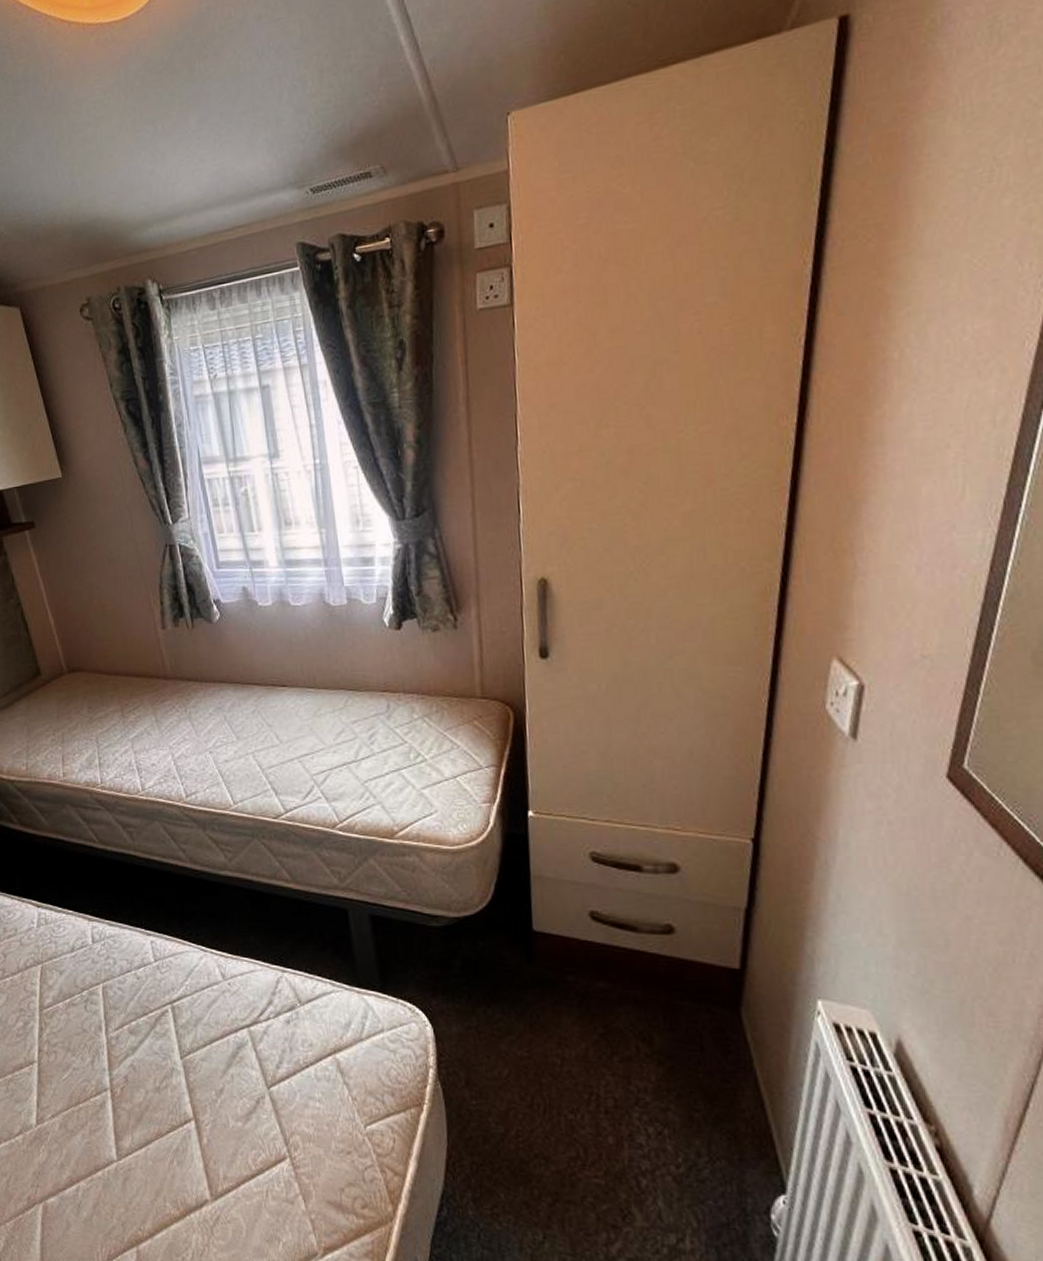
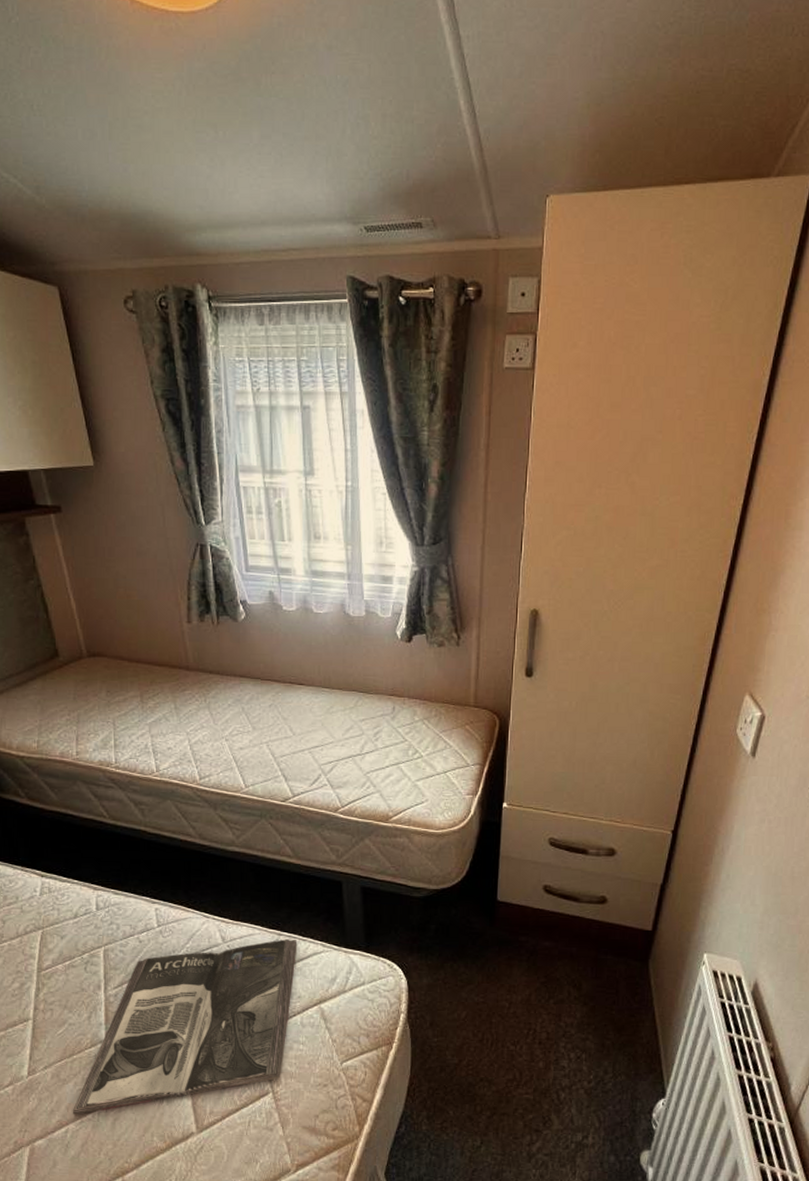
magazine: none [82,976,304,1171] -> present [72,938,298,1115]

